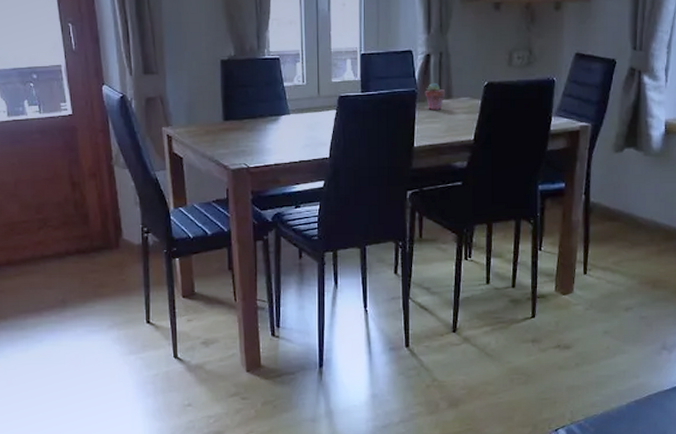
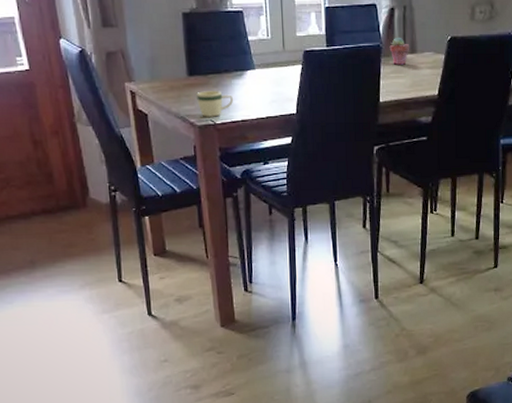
mug: none [231,135,268,161] -> present [197,91,234,117]

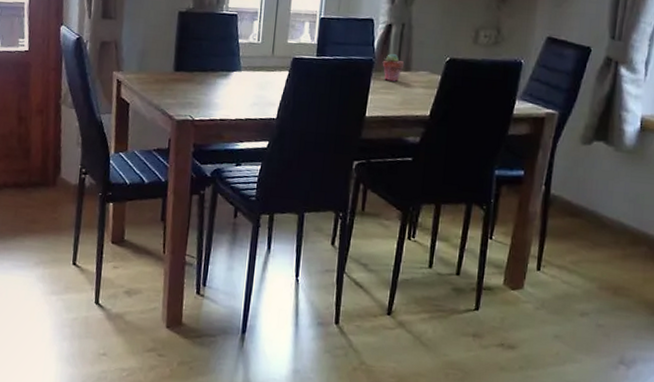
mug: present [197,91,234,117] -> none [179,87,216,113]

